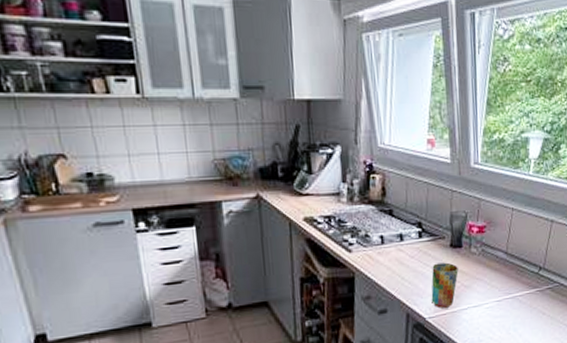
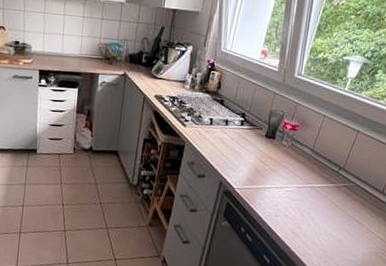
cup: present [431,262,459,309] -> none [242,147,269,184]

